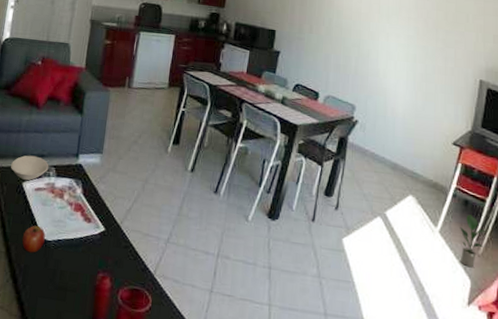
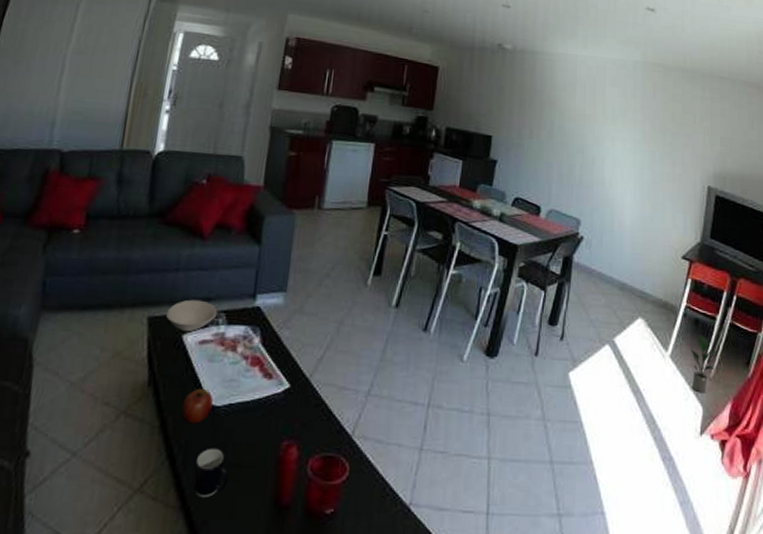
mug: none [31,272,57,312] -> present [194,447,229,499]
coffee maker: none [158,9,179,33] -> present [354,112,379,141]

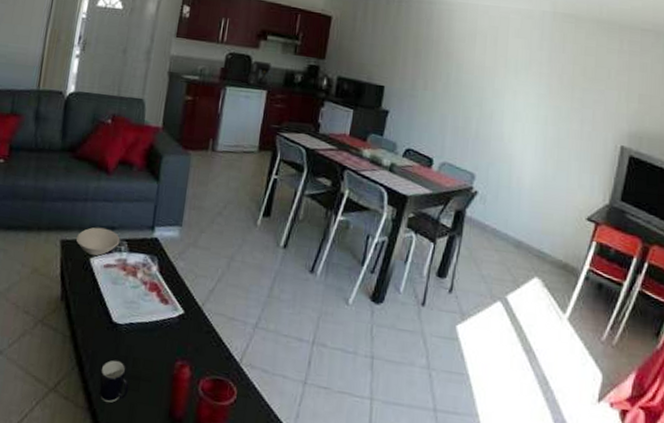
fruit: present [181,388,213,424] -> none [89,306,116,338]
potted plant: present [691,335,719,393] -> none [592,300,624,360]

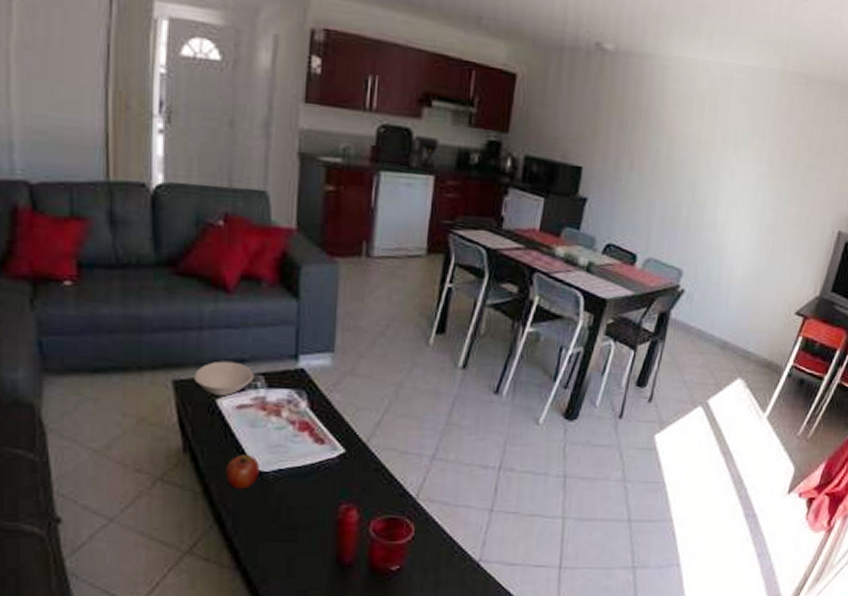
fruit: none [89,306,116,338] -> present [225,454,260,490]
mug: present [99,359,129,403] -> none [247,512,285,559]

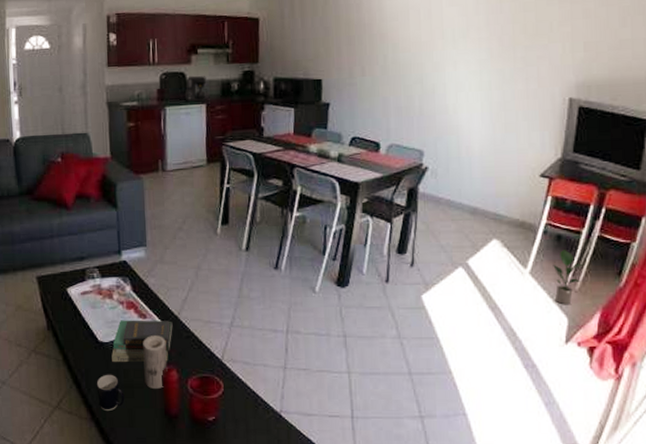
bowl: present [193,360,255,397] -> none [50,259,92,286]
fruit: present [225,454,260,490] -> none [77,329,101,357]
mug: none [247,512,285,559] -> present [96,374,125,412]
books: none [272,444,359,499] -> present [111,320,173,363]
candle: none [314,466,348,531] -> present [143,336,168,389]
potted plant: none [787,396,821,454] -> present [553,250,585,305]

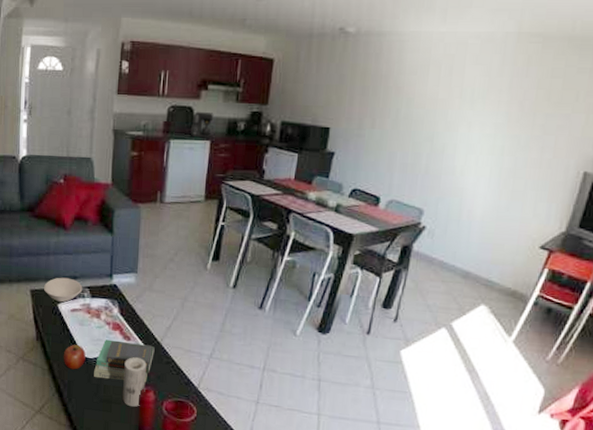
bowl: none [50,259,92,286] -> present [43,277,83,303]
fruit: none [77,329,101,357] -> present [63,344,86,370]
mug: present [96,374,125,412] -> none [77,387,103,422]
potted plant: present [553,250,585,305] -> none [535,323,572,377]

